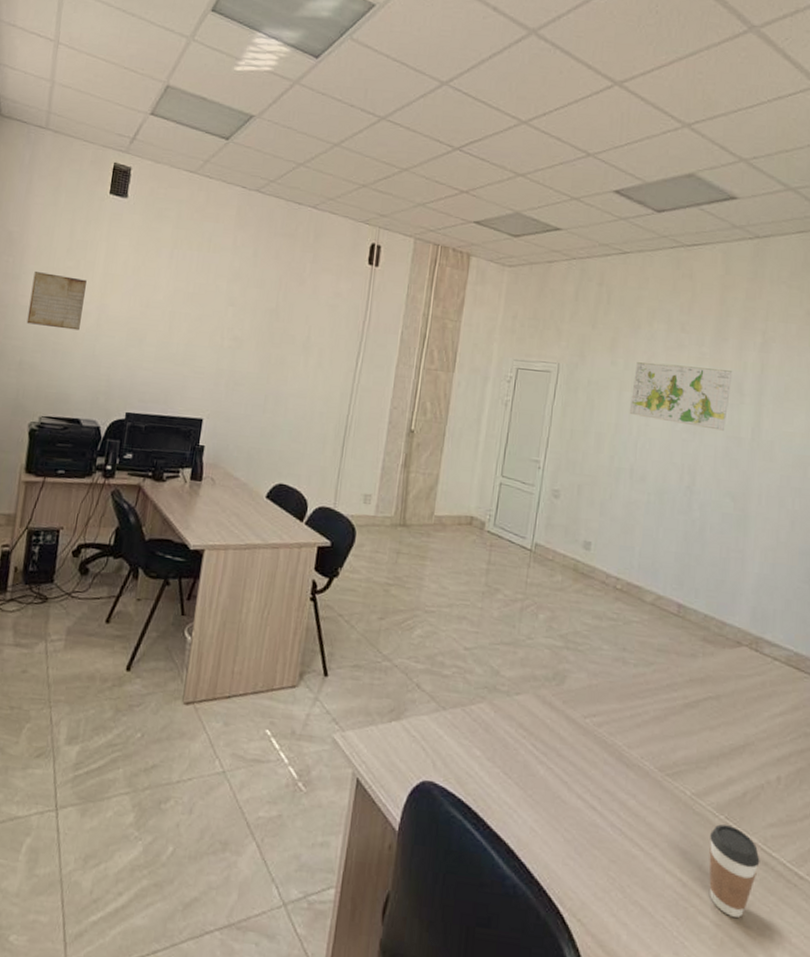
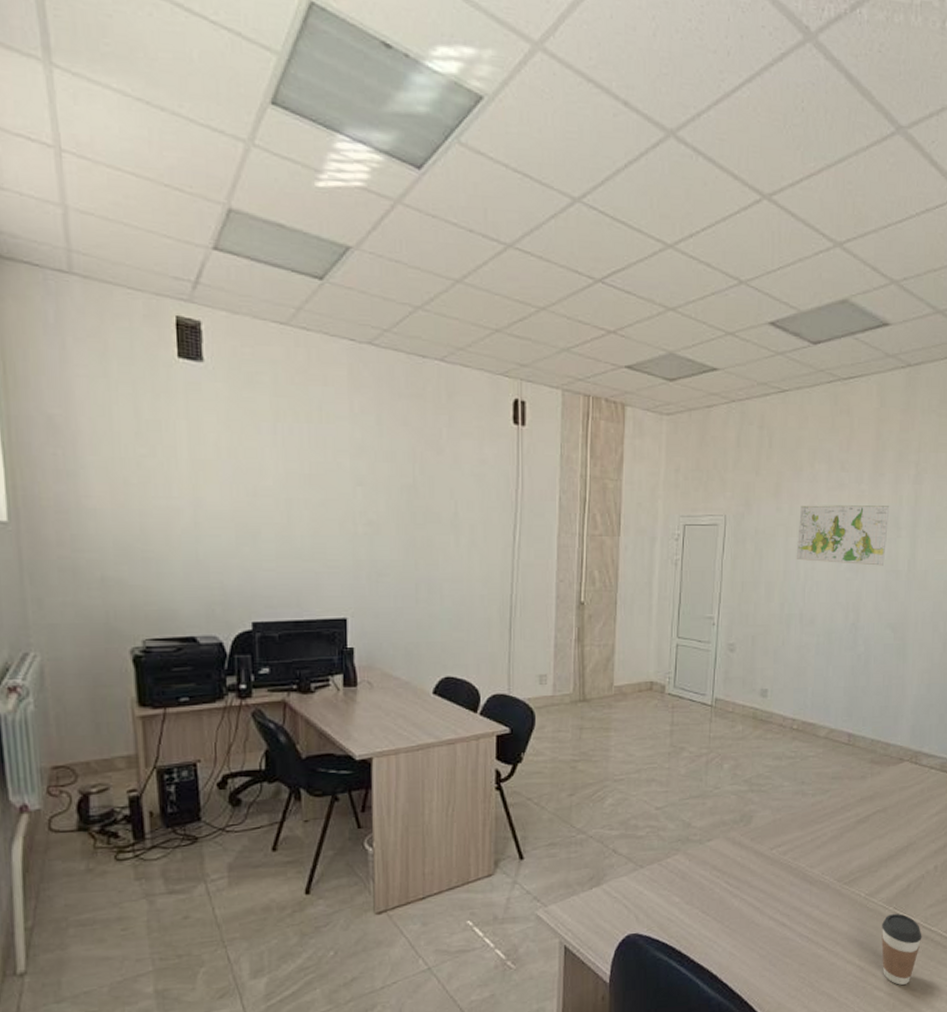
periodic table: present [26,272,87,331] -> none [96,465,173,533]

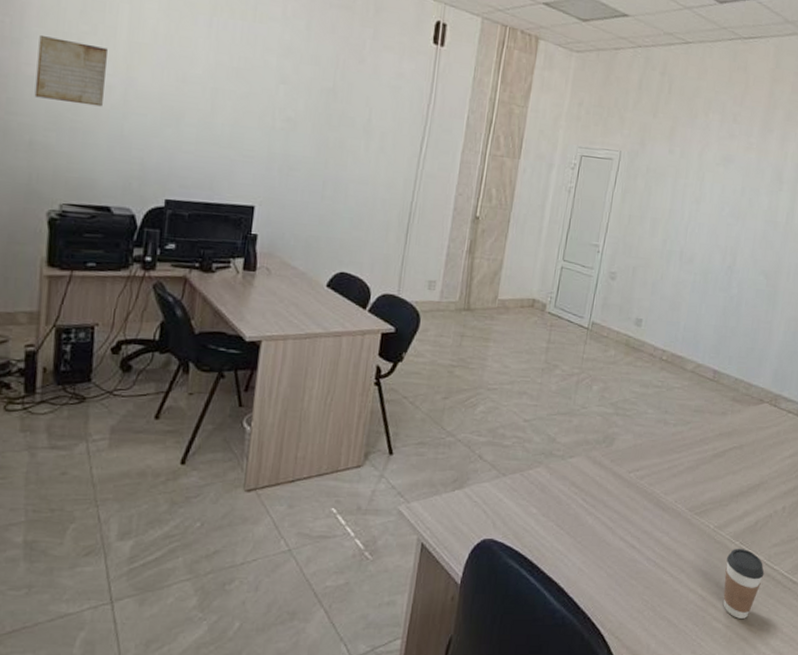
periodic table: none [96,465,173,533] -> present [34,36,108,107]
map: present [796,505,890,566] -> none [682,151,775,216]

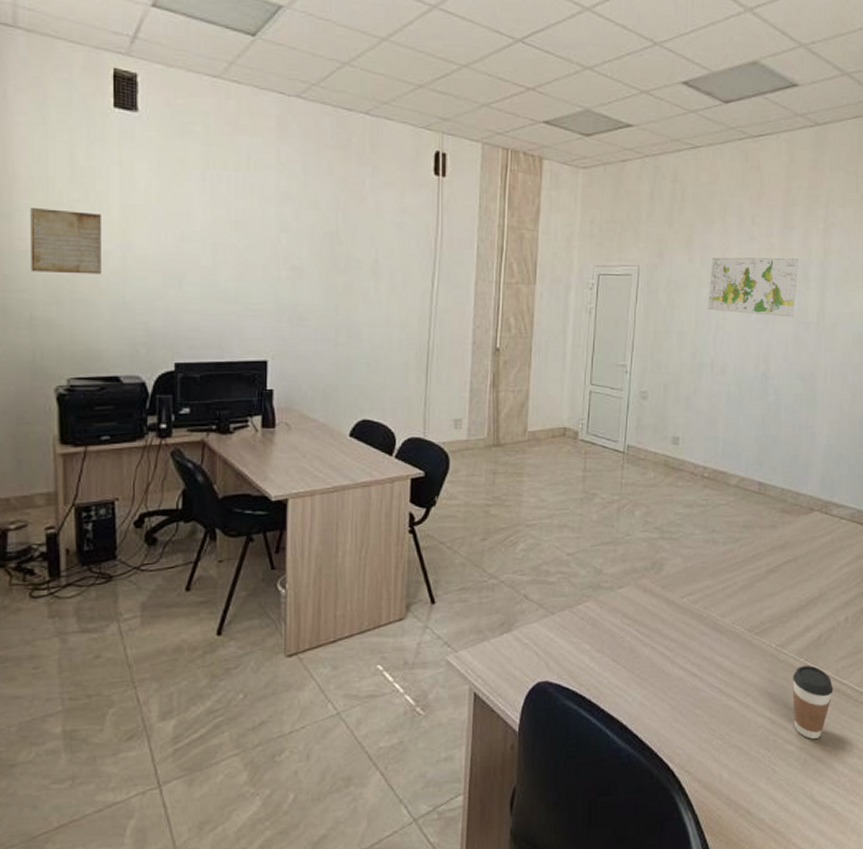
map: none [682,151,775,216] -> present [707,257,799,317]

